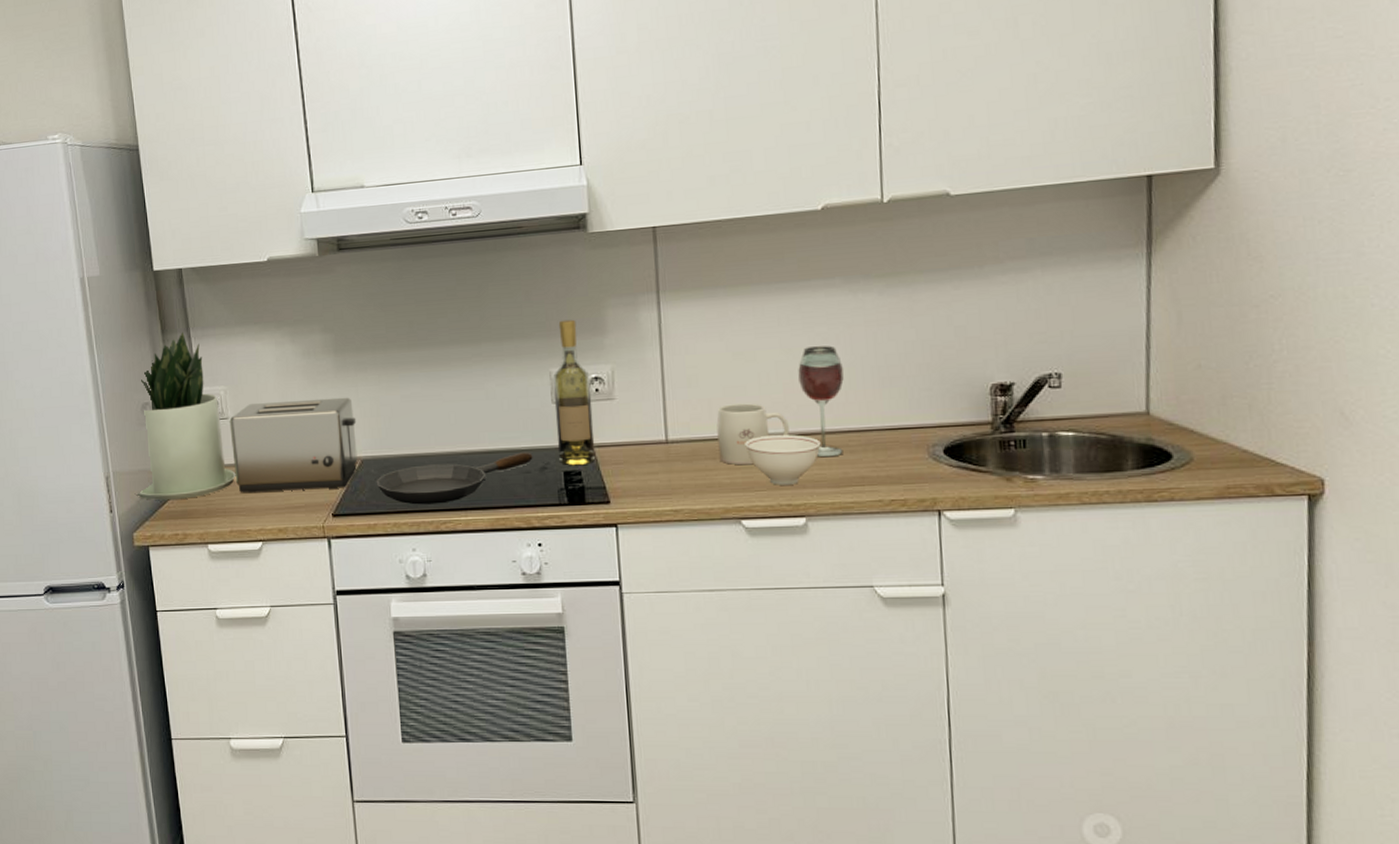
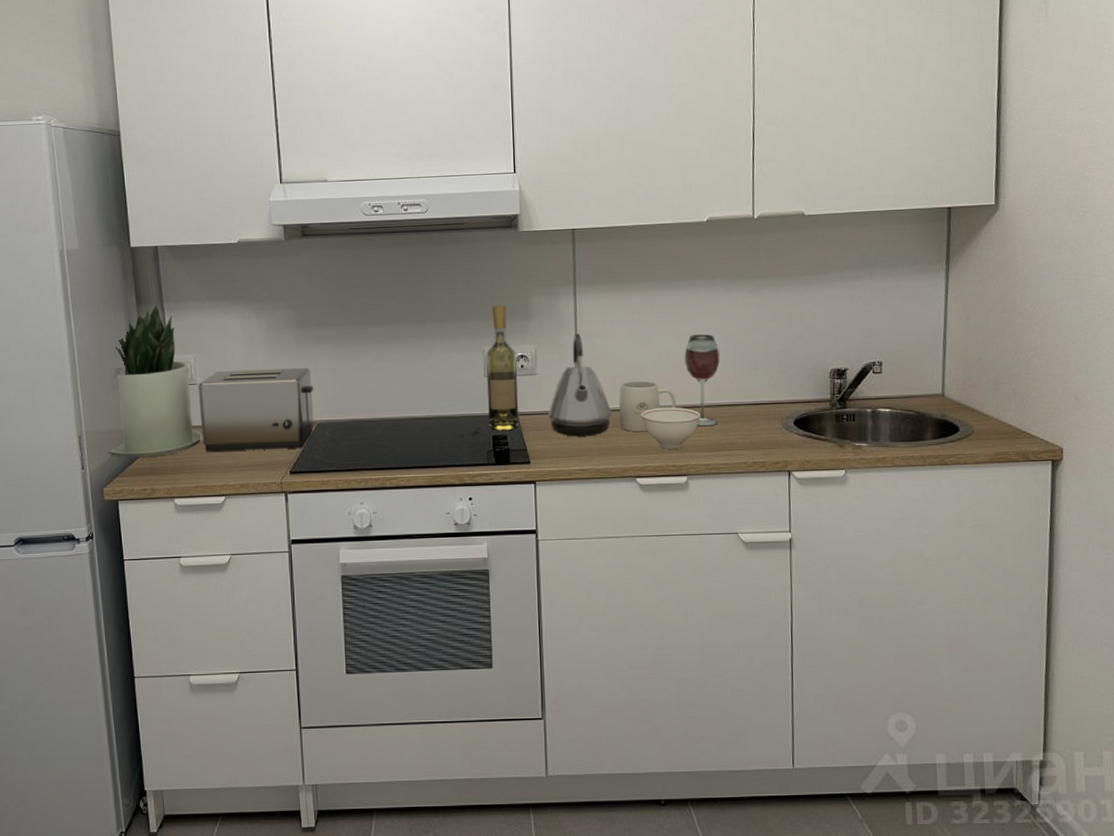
frying pan: present [376,452,533,505] -> none [330,418,467,464]
kettle: none [629,350,709,472] -> present [547,333,612,437]

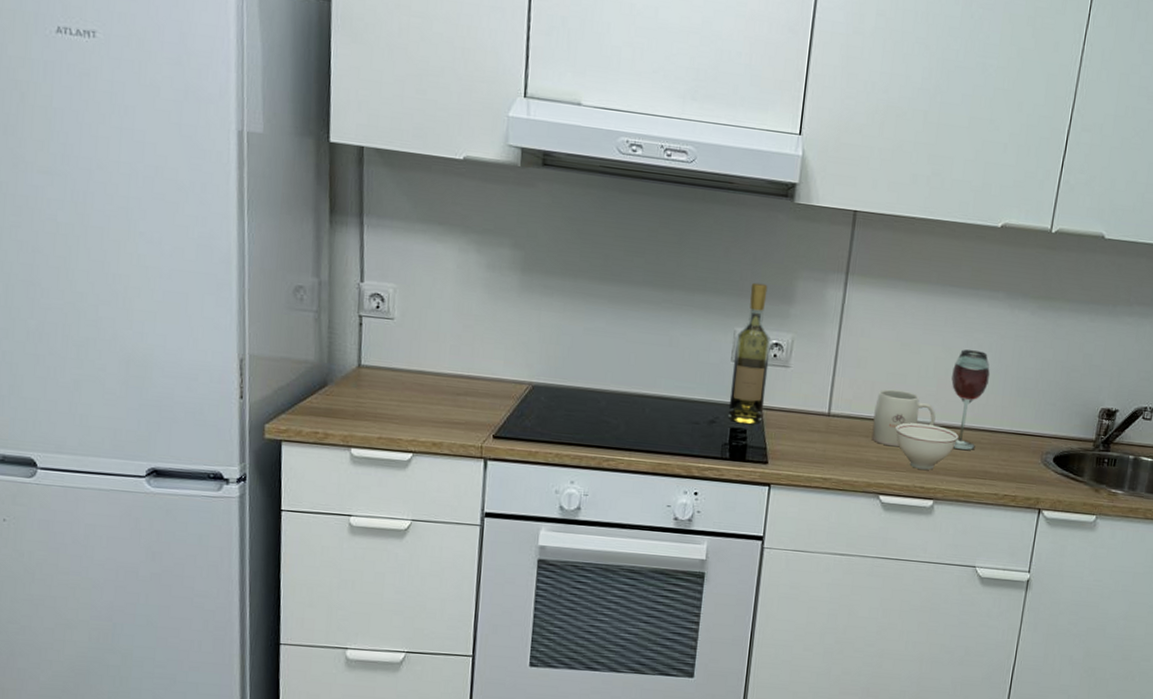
planter: present [106,304,203,458] -> none [272,216,394,397]
toaster: present [198,367,314,452] -> none [392,308,534,411]
kettle: present [547,333,612,437] -> none [795,328,866,444]

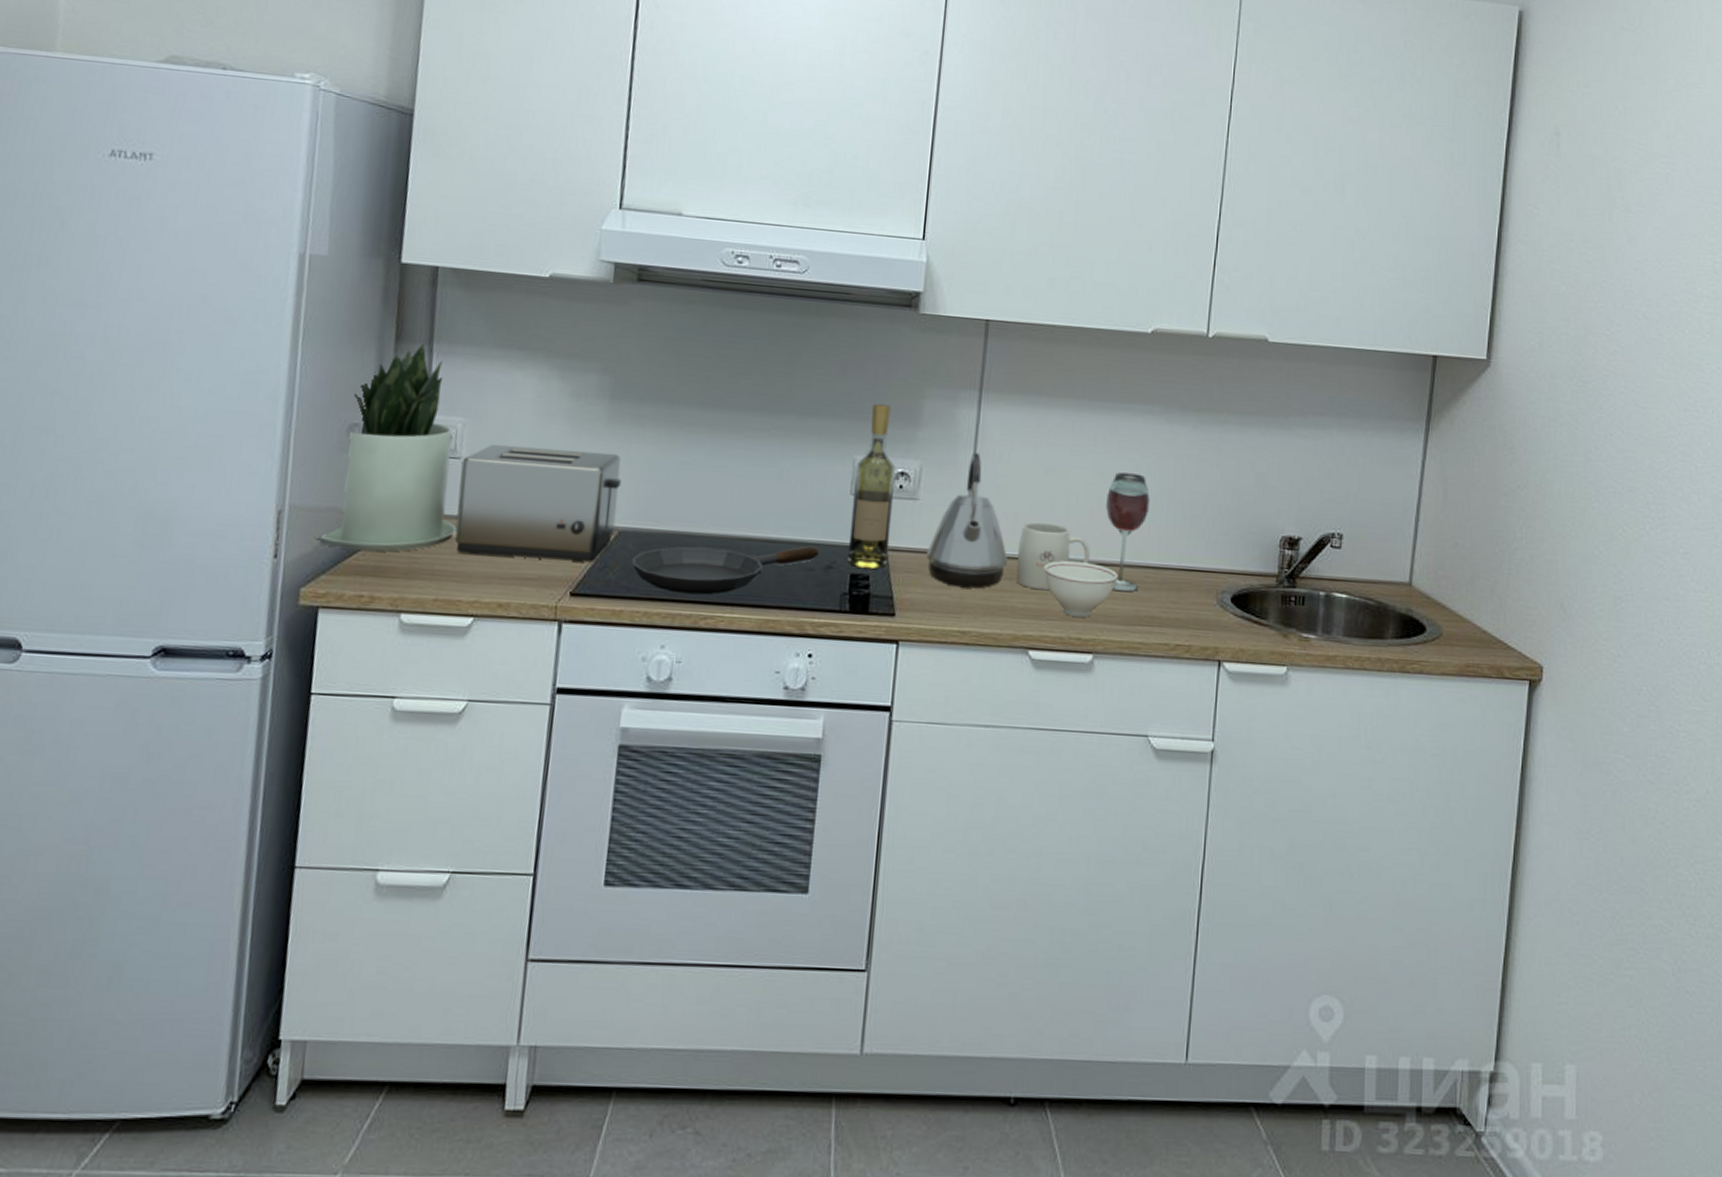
planter: none [272,216,394,397] -> present [314,343,457,552]
toaster: none [392,308,534,411] -> present [454,444,622,562]
frying pan: none [544,400,704,442] -> present [631,545,820,595]
kettle: none [795,328,866,444] -> present [925,453,1008,589]

